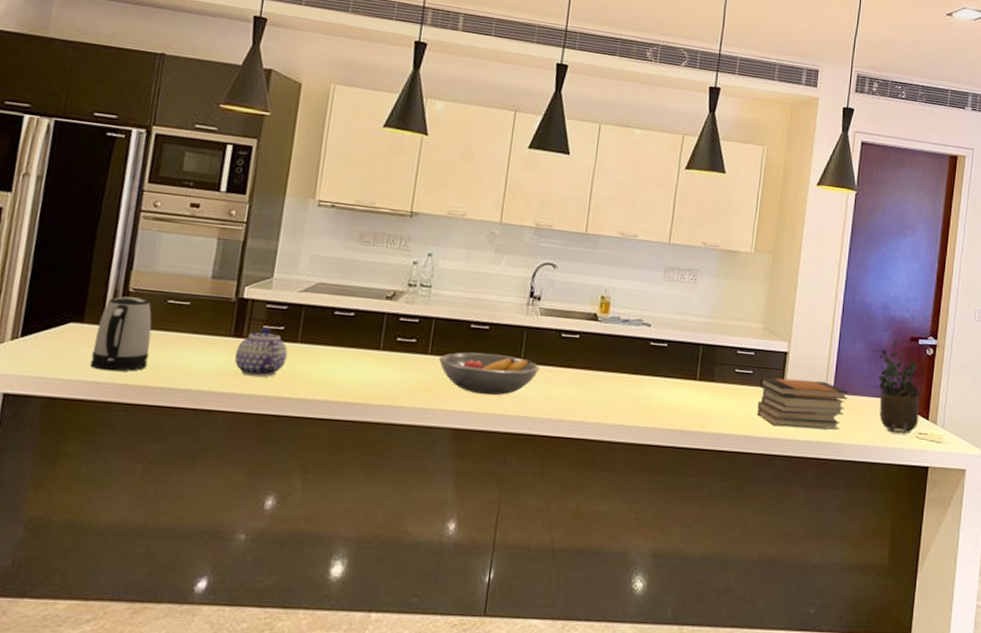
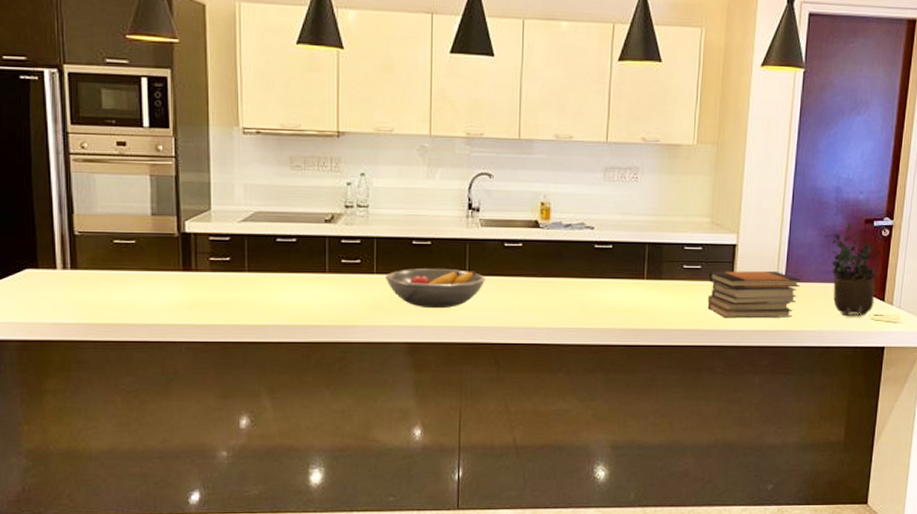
kettle: present [89,296,152,372] -> none [52,240,106,312]
teapot: present [235,326,288,378] -> none [188,258,237,308]

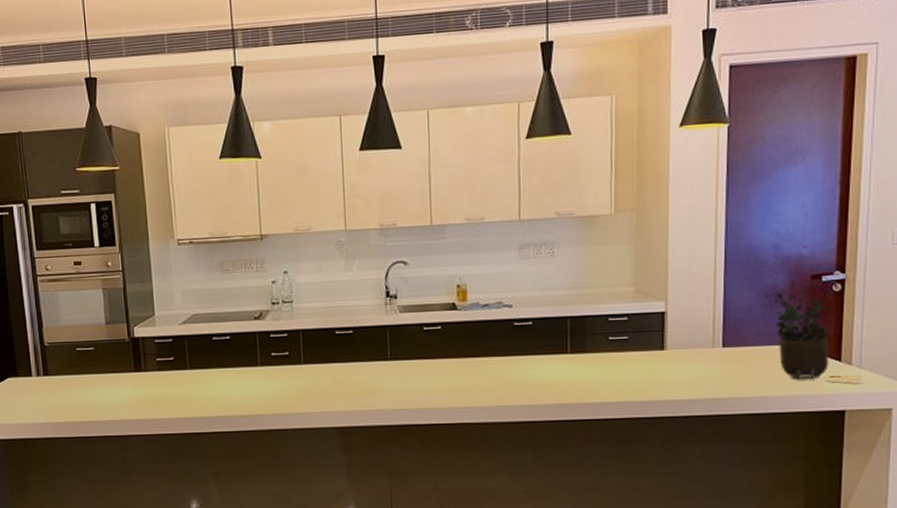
fruit bowl: present [384,269,486,309] -> none [311,355,408,394]
book stack: present [707,270,801,318] -> none [637,336,741,389]

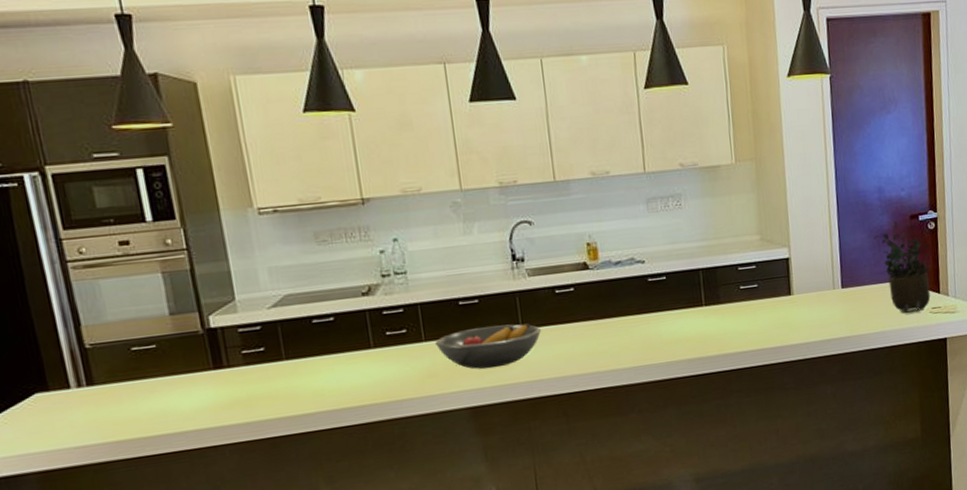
fruit bowl: none [311,355,408,394] -> present [434,323,542,369]

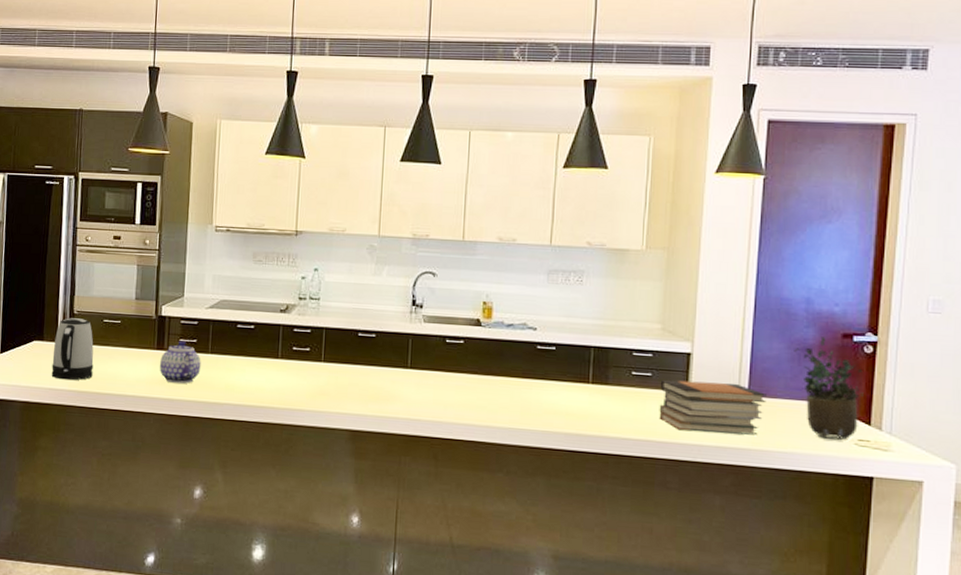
kettle: none [65,352,133,434] -> present [51,318,94,381]
teapot: none [221,351,278,405] -> present [160,340,201,384]
fruit bowl: present [434,323,542,369] -> none [331,359,427,400]
book stack: none [766,278,857,333] -> present [659,379,767,436]

